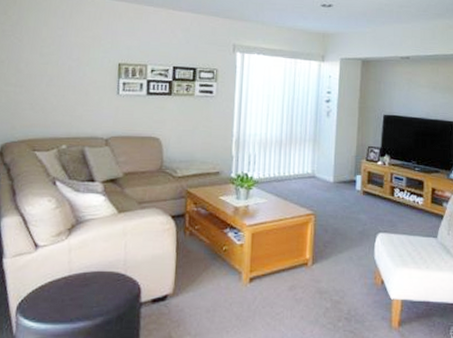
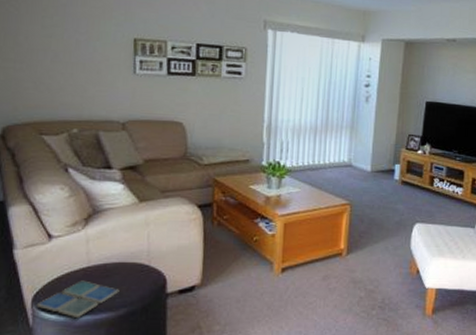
drink coaster: none [20,289,97,327] -> present [36,280,119,319]

